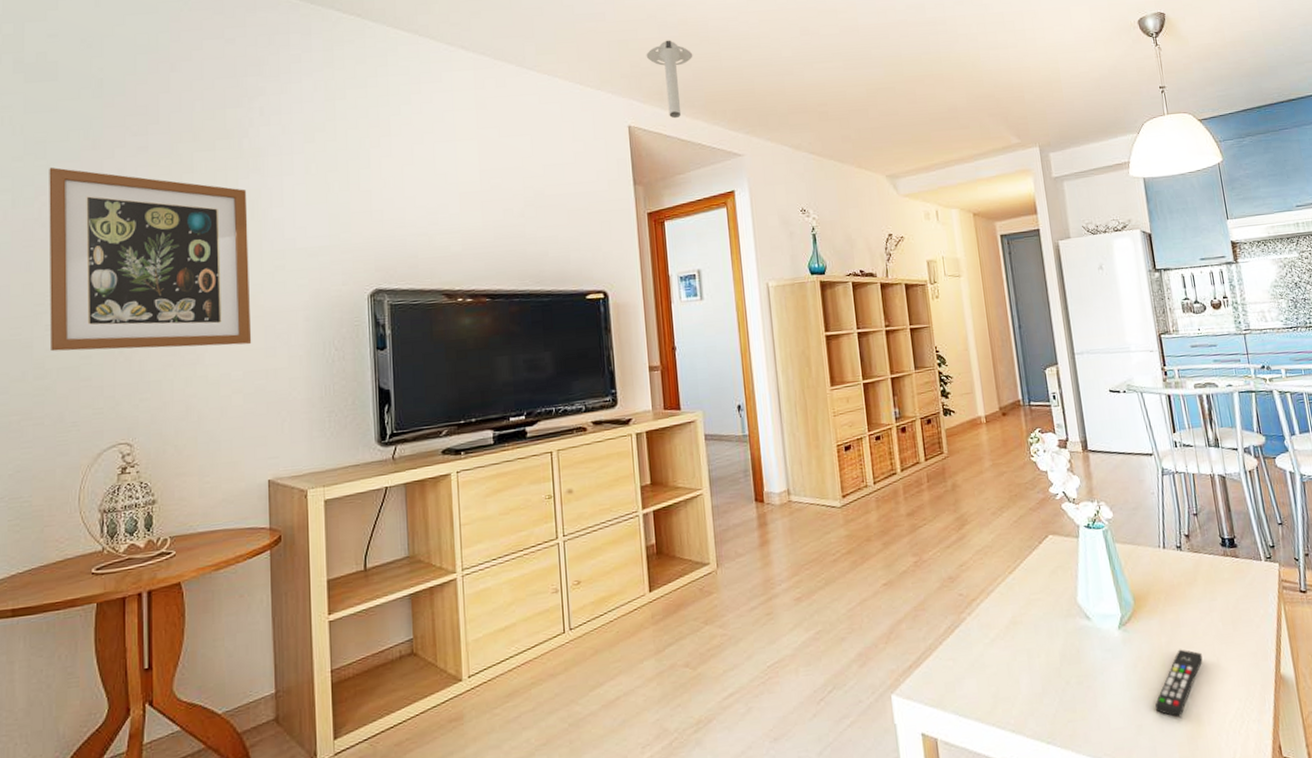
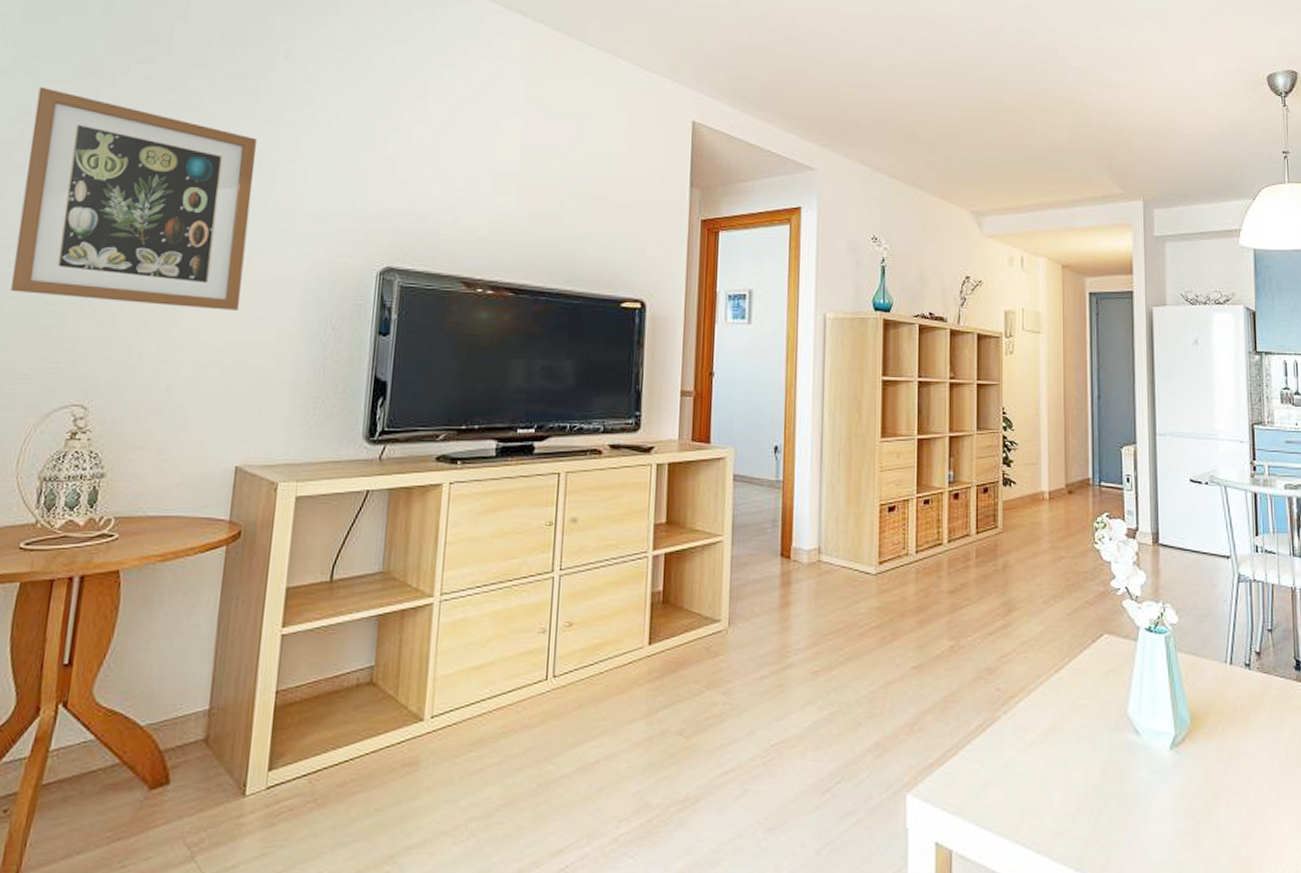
ceiling light: present [646,40,693,119] -> none [722,32,774,120]
remote control: present [1154,649,1203,718] -> none [1200,780,1260,858]

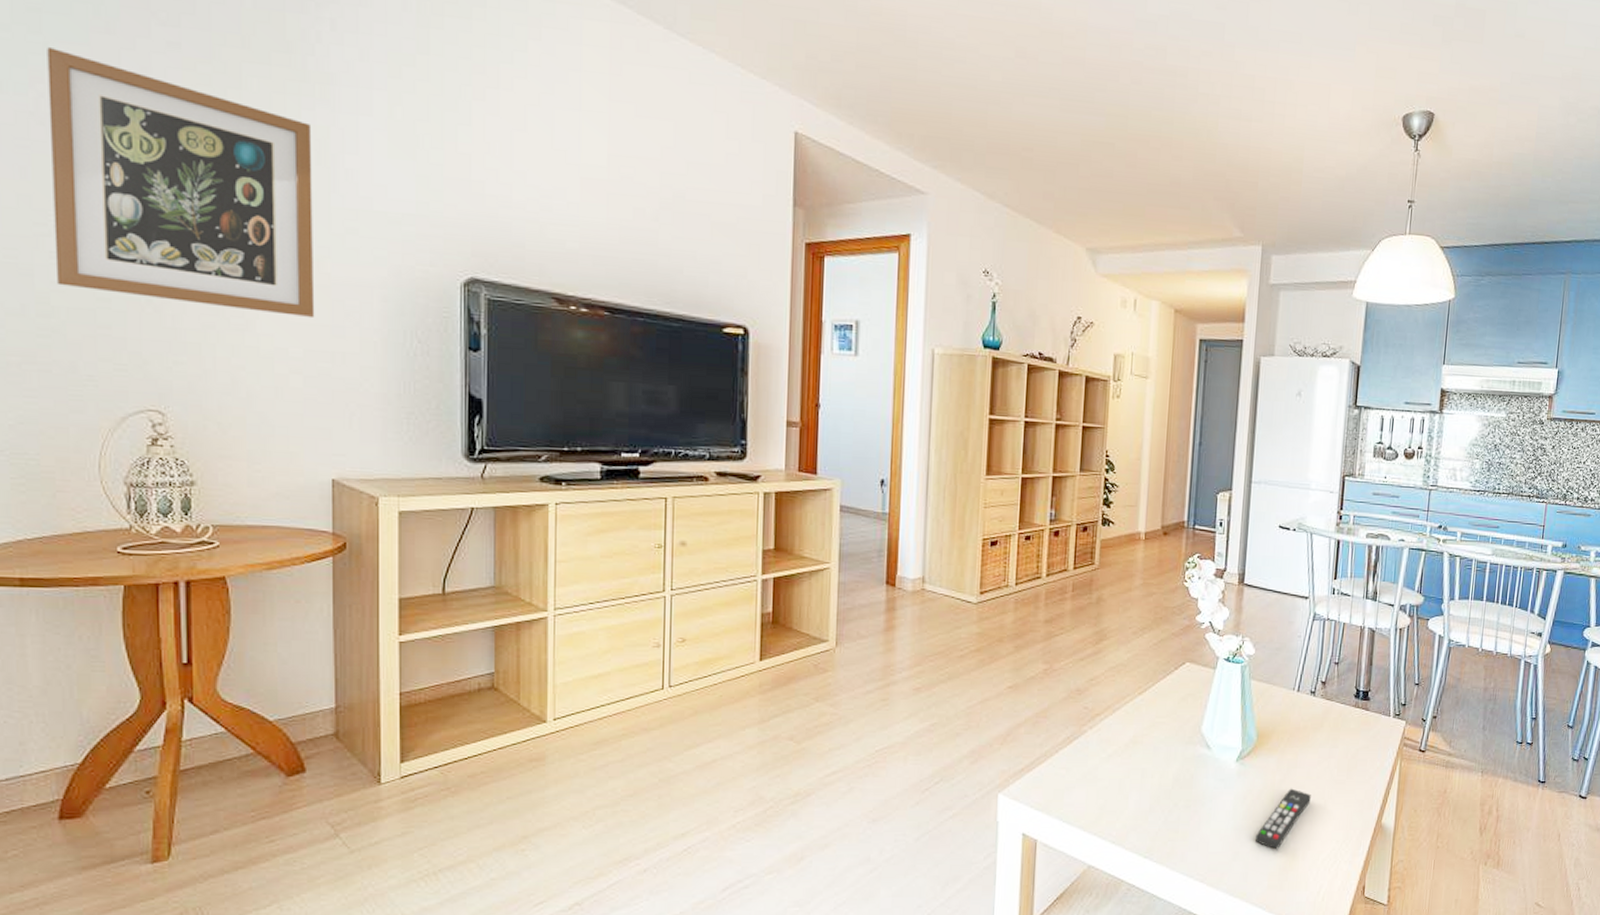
remote control: none [1200,780,1260,858] -> present [1254,788,1311,850]

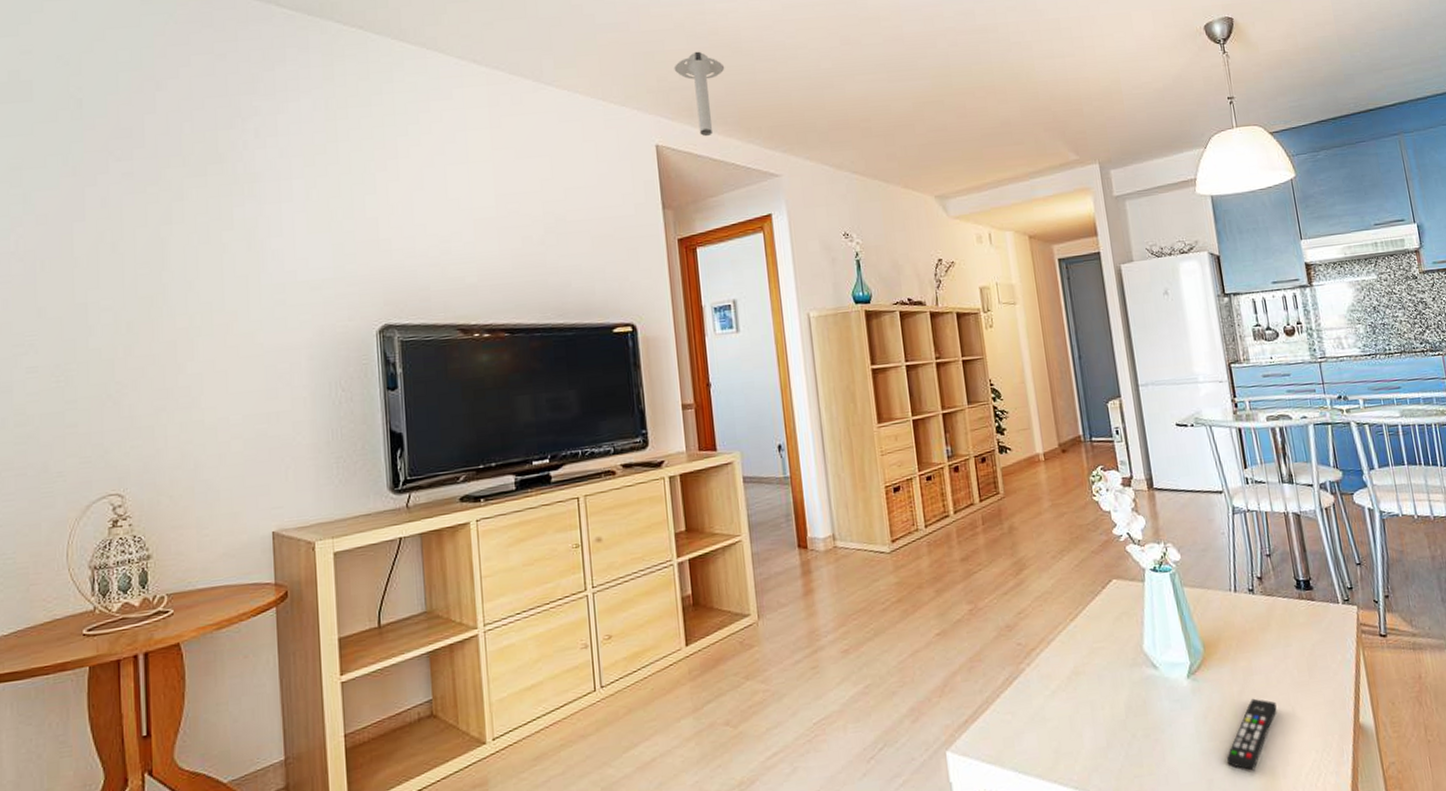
wall art: present [47,47,315,319] -> none [25,196,252,396]
ceiling light: none [826,31,884,134] -> present [673,51,725,137]

